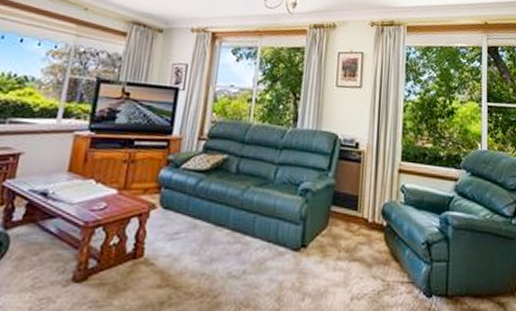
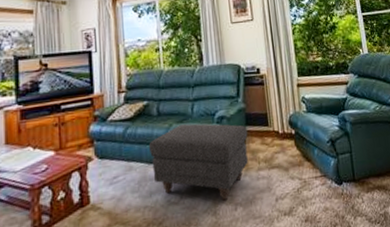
ottoman: none [218,188,333,286] -> present [148,123,248,200]

